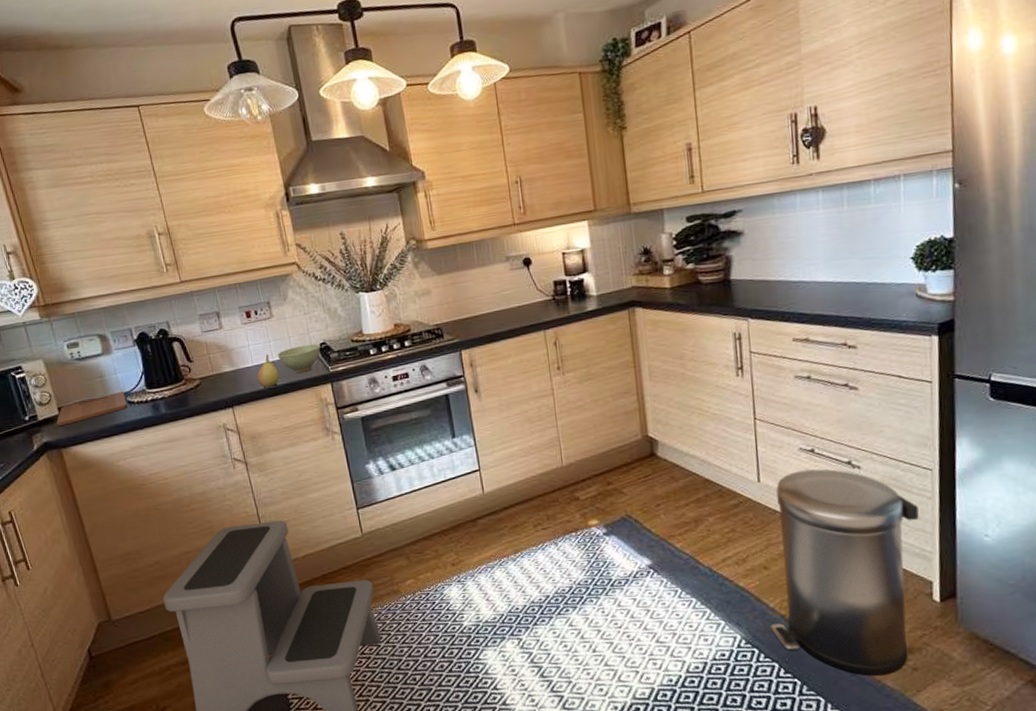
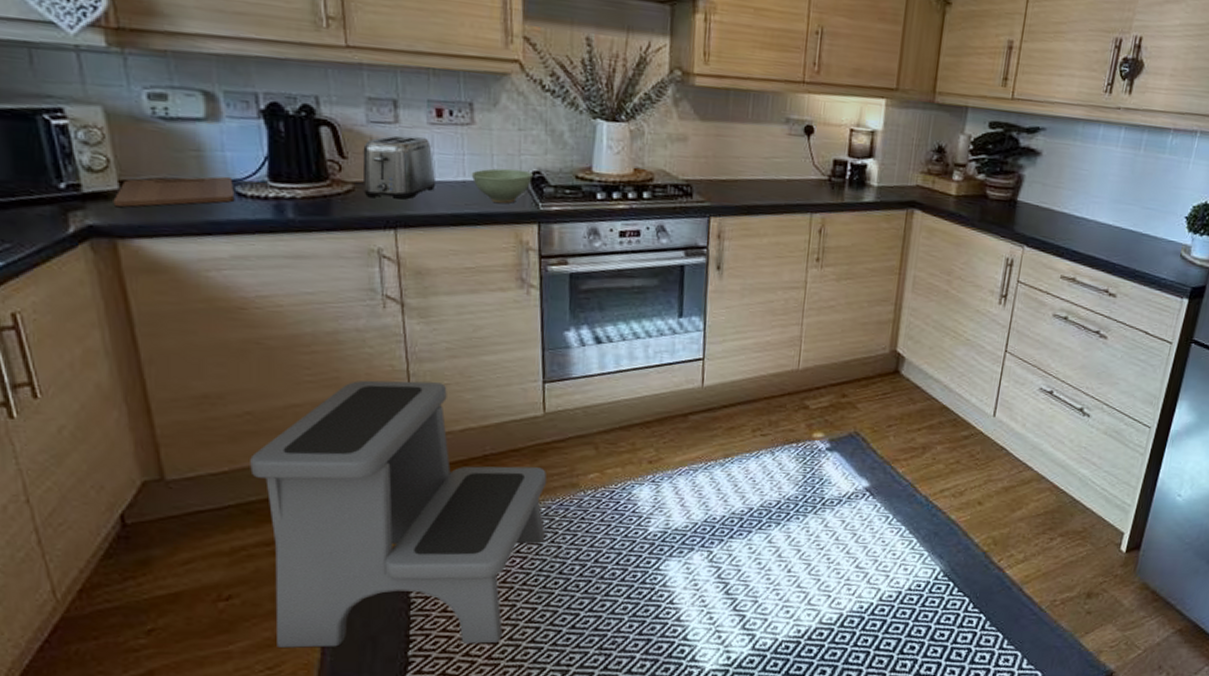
toaster: none [202,335,255,388] -> present [362,135,437,200]
fruit: present [257,353,280,388] -> none [437,169,470,214]
pedal bin: present [769,469,919,676] -> none [969,410,1130,617]

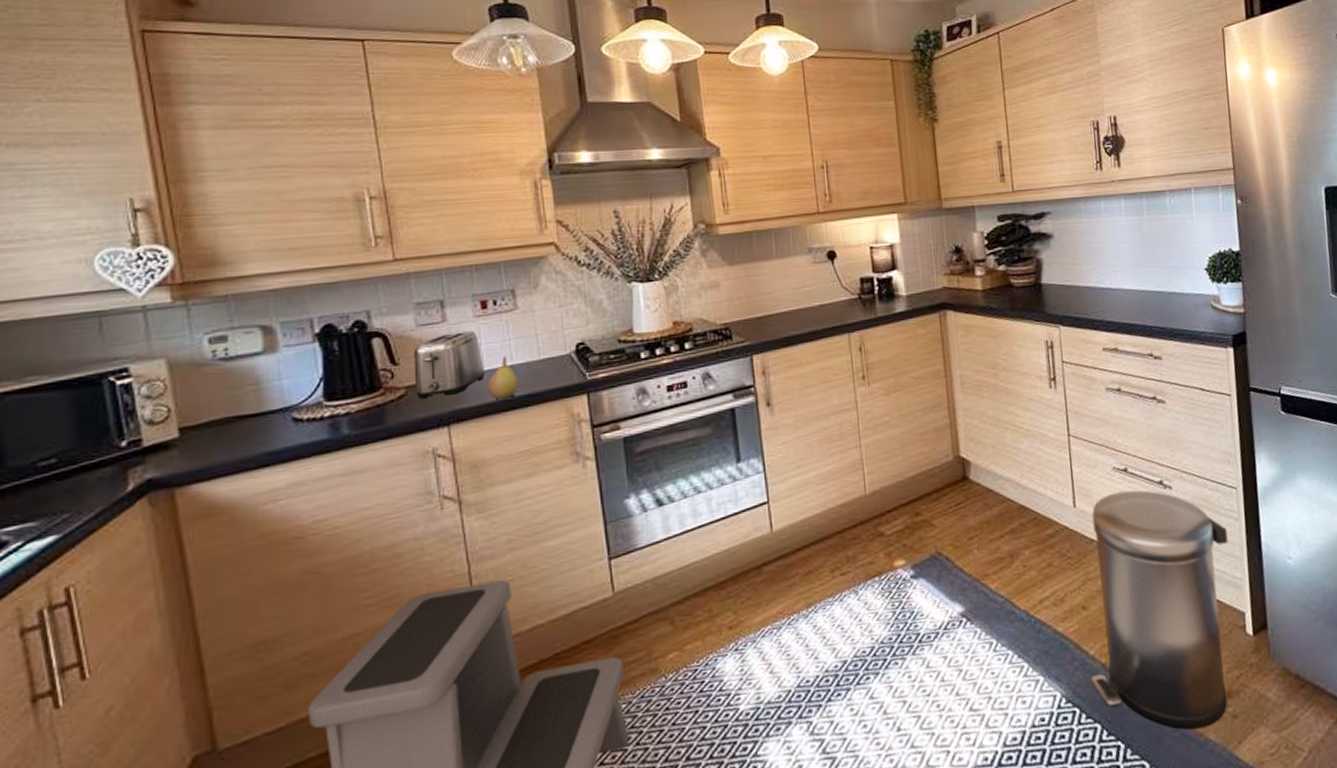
cutting board: present [113,176,235,208] -> none [172,403,292,456]
fruit: none [437,169,470,214] -> present [488,355,519,400]
bowl: present [471,168,533,205] -> none [518,343,578,382]
pedal bin: none [969,410,1130,617] -> present [1090,490,1228,730]

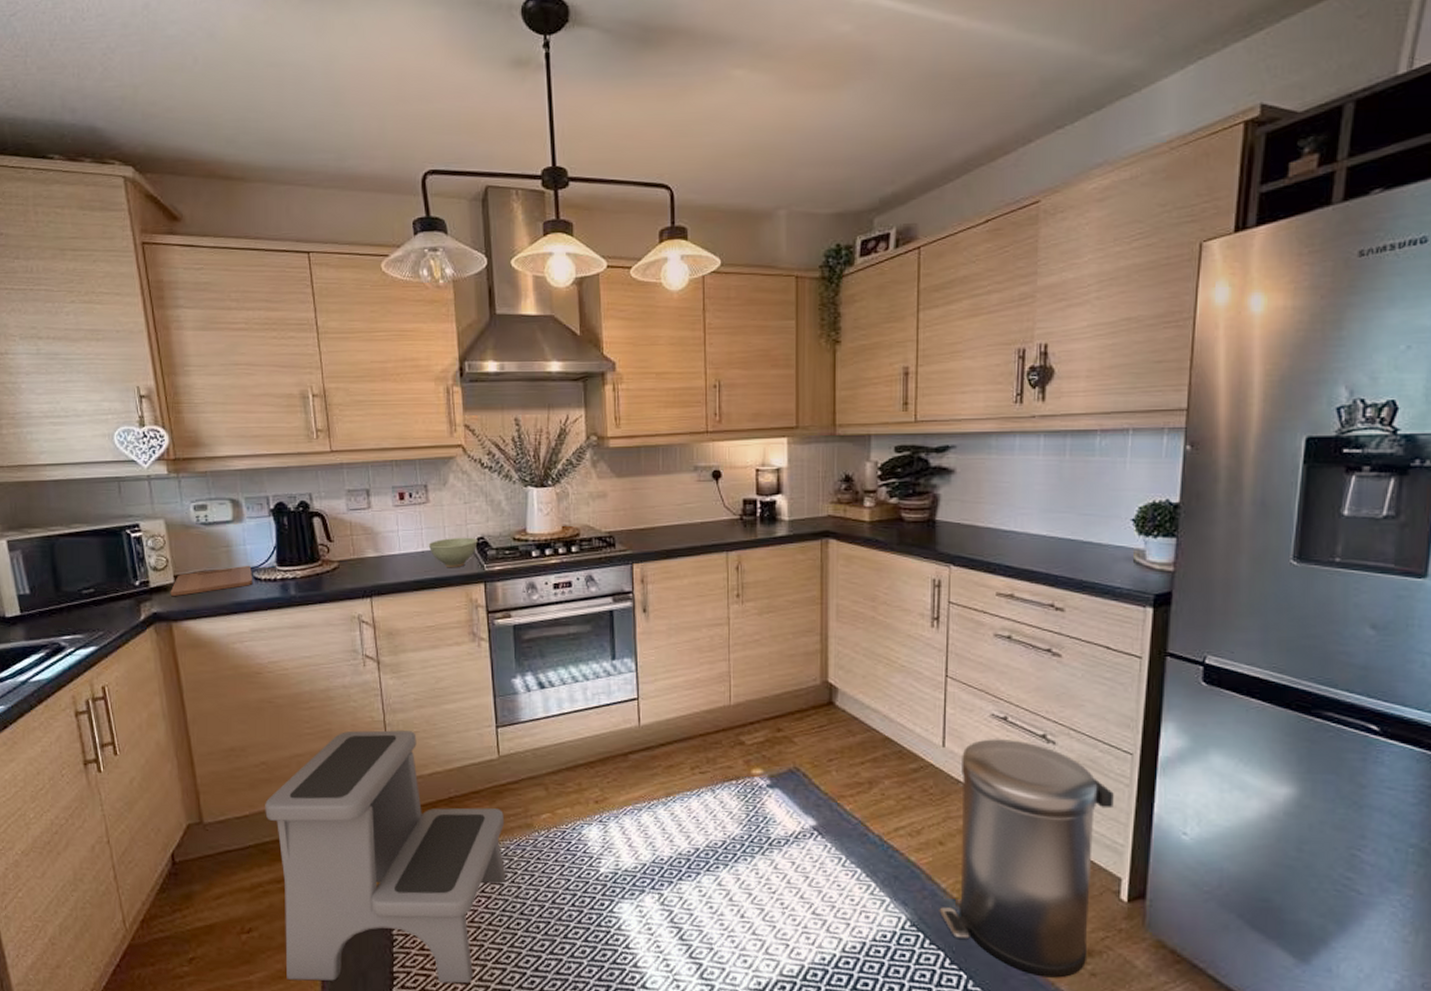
cutting board: none [172,403,292,456] -> present [170,565,253,597]
toaster: present [413,331,486,399] -> none [345,518,401,573]
fruit: present [488,355,519,400] -> none [403,542,428,580]
bowl: none [518,343,578,382] -> present [428,537,478,568]

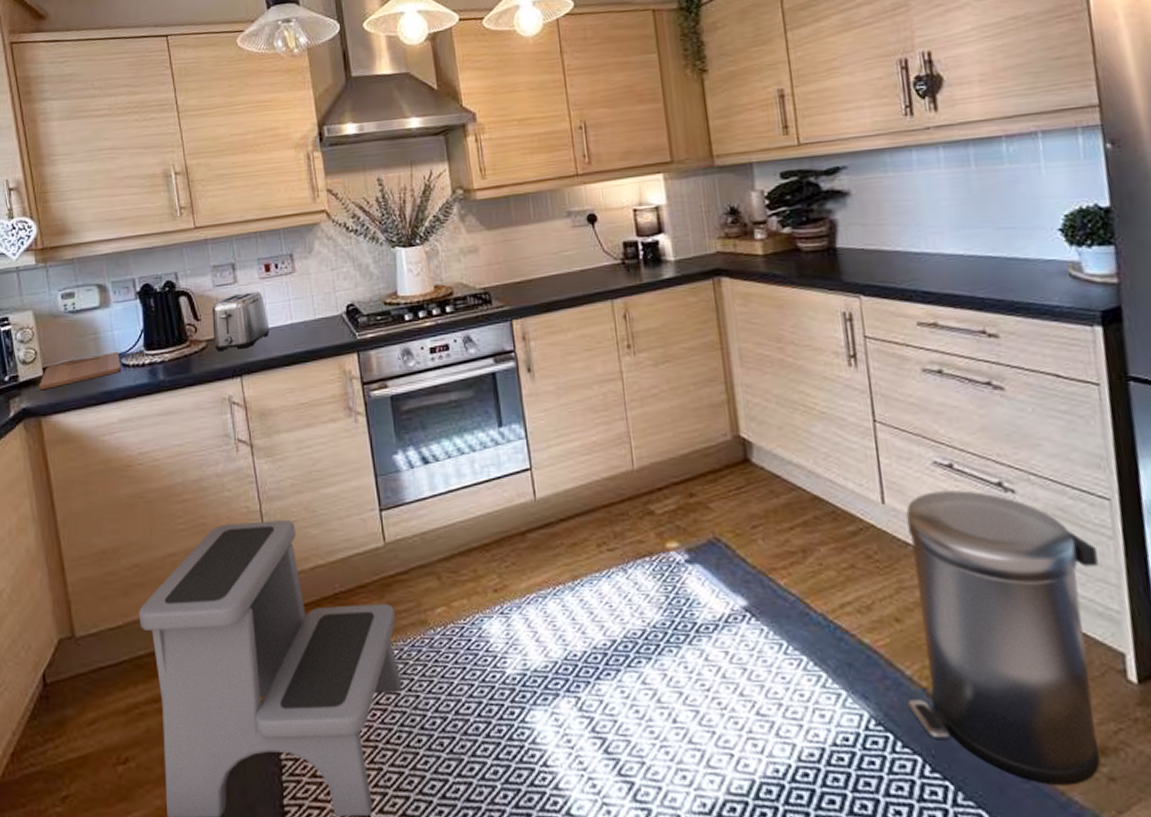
toaster: none [345,518,401,573] -> present [212,292,270,352]
bowl: present [428,537,478,568] -> none [297,305,348,340]

